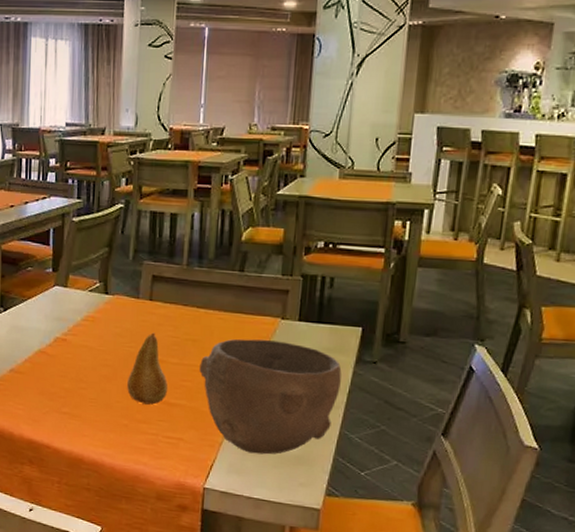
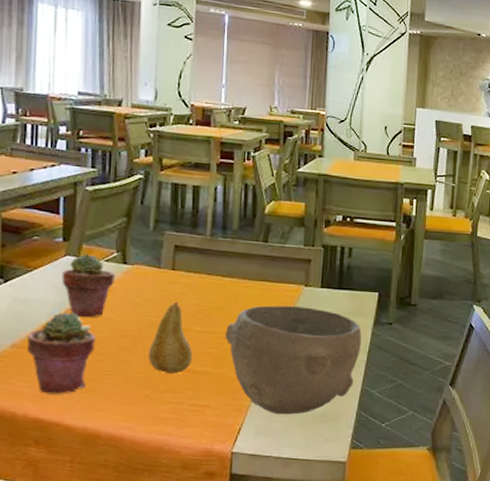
potted succulent: none [23,340,80,419] -> present [27,312,95,394]
potted succulent: none [51,284,97,347] -> present [61,253,115,318]

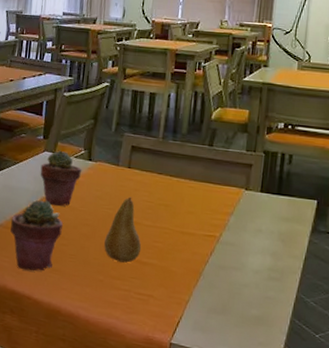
bowl: present [225,305,362,415] -> none [170,205,299,314]

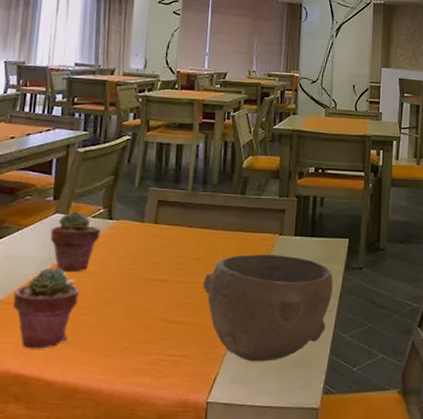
fruit: present [104,197,142,263] -> none [129,254,172,324]
bowl: none [170,205,299,314] -> present [203,254,333,362]

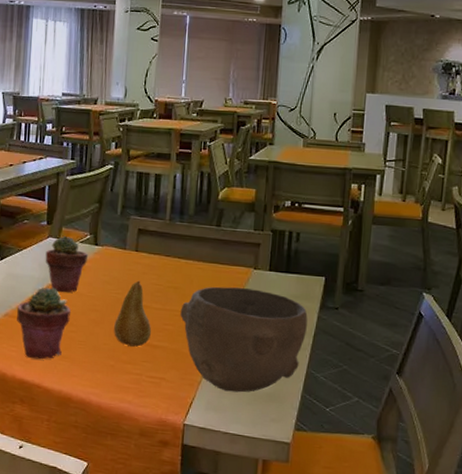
fruit: none [129,254,172,324] -> present [114,280,152,347]

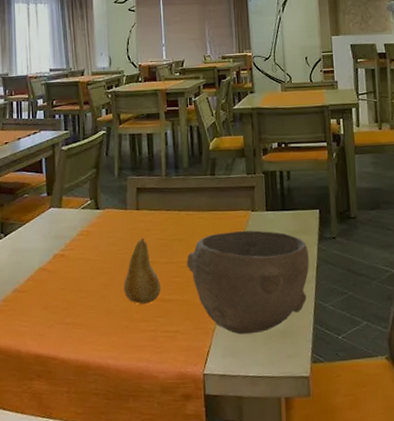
potted succulent: present [17,287,71,360] -> none [26,256,79,331]
potted succulent: present [45,235,88,293] -> none [48,204,90,261]

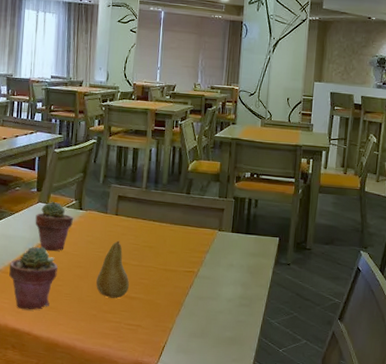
potted succulent: none [26,256,79,331] -> present [9,246,58,310]
potted succulent: none [48,204,90,261] -> present [35,201,73,252]
bowl: present [187,230,309,335] -> none [154,246,264,337]

